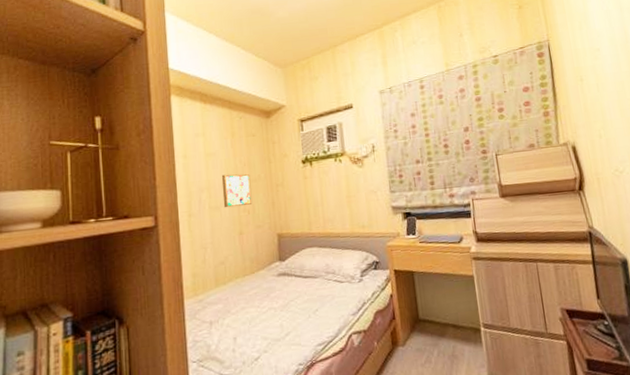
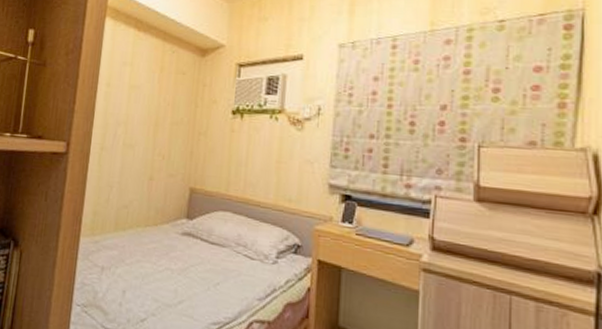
wall art: present [221,174,253,208] -> none [138,111,172,149]

